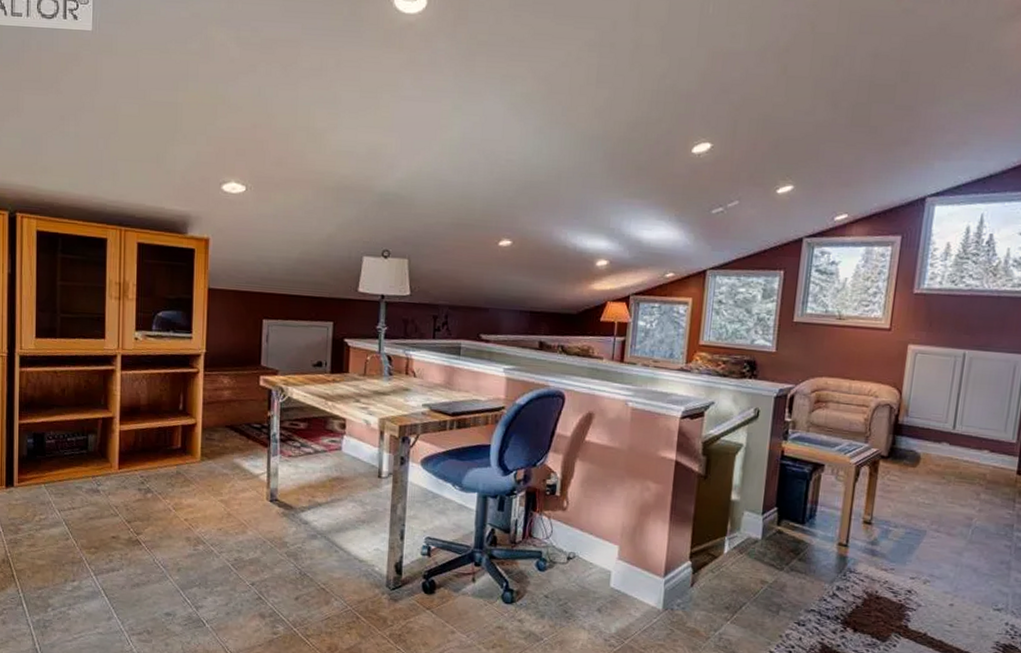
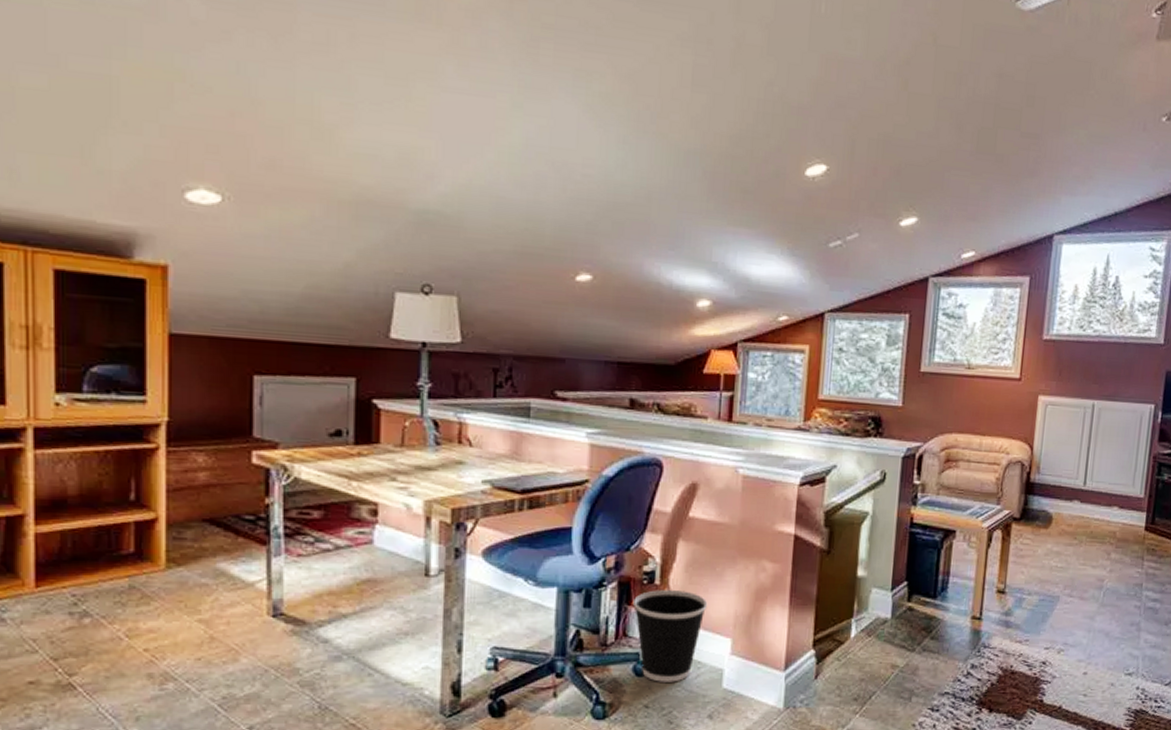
wastebasket: none [538,500,600,579] -> present [633,590,708,682]

